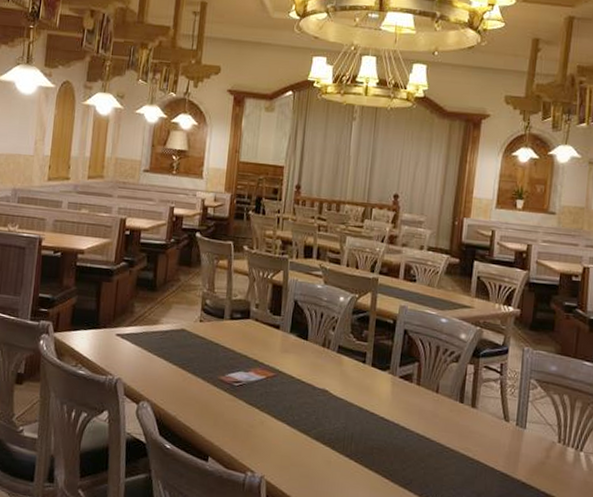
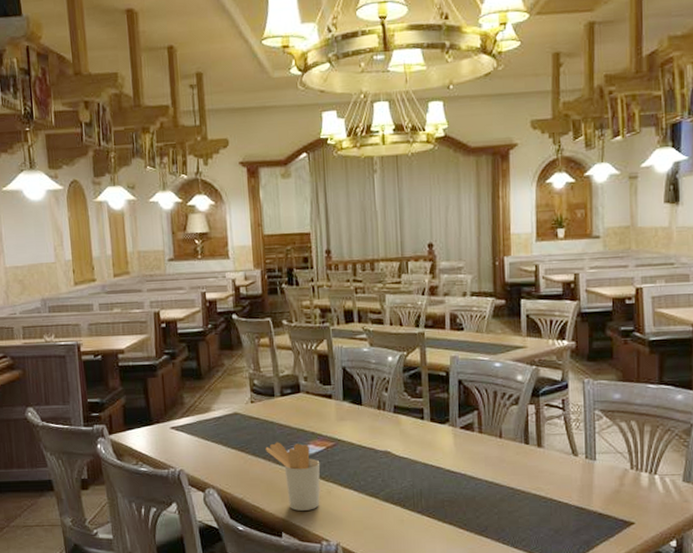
utensil holder: none [206,364,258,438] -> present [265,442,321,511]

